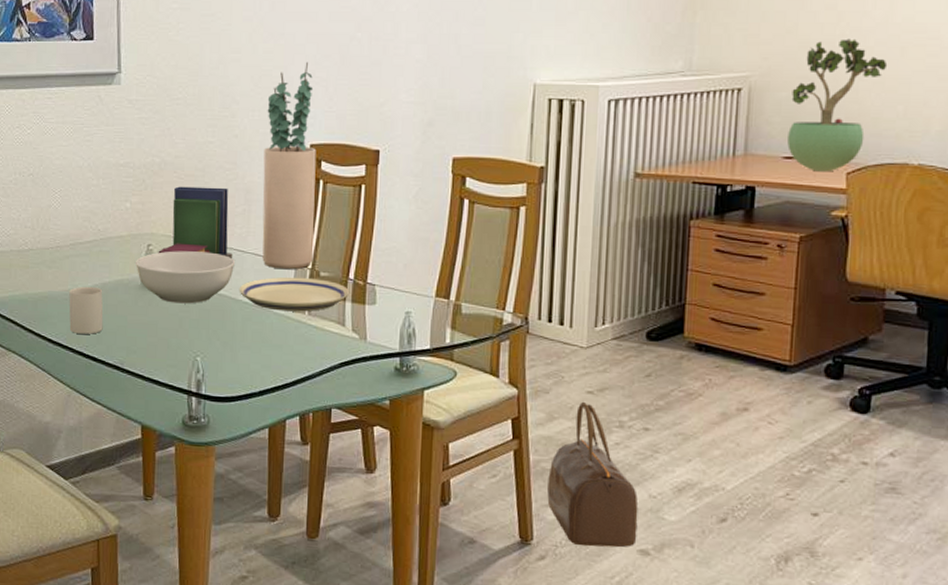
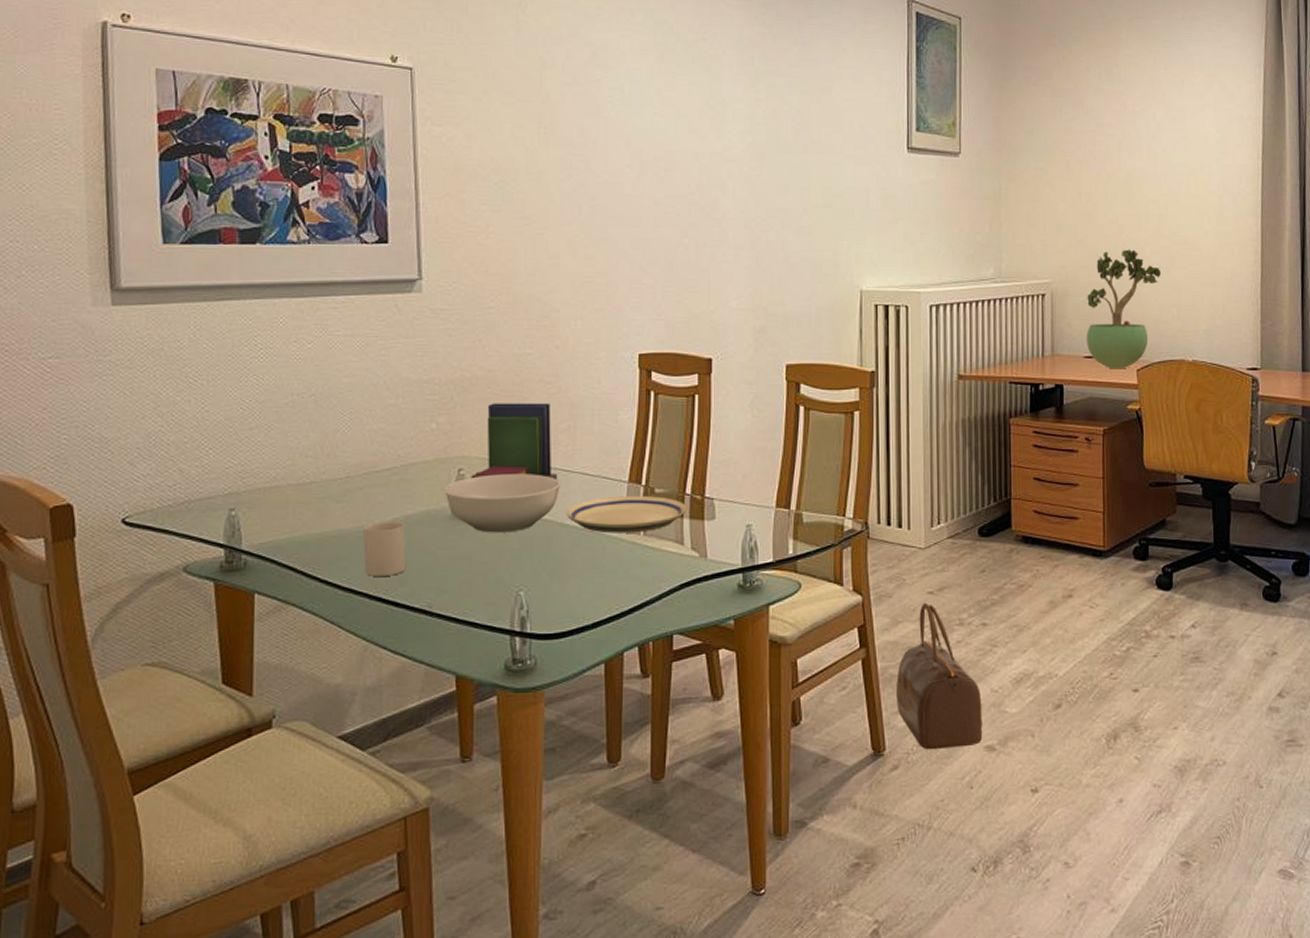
vase: present [262,61,317,270] -> none [589,268,647,488]

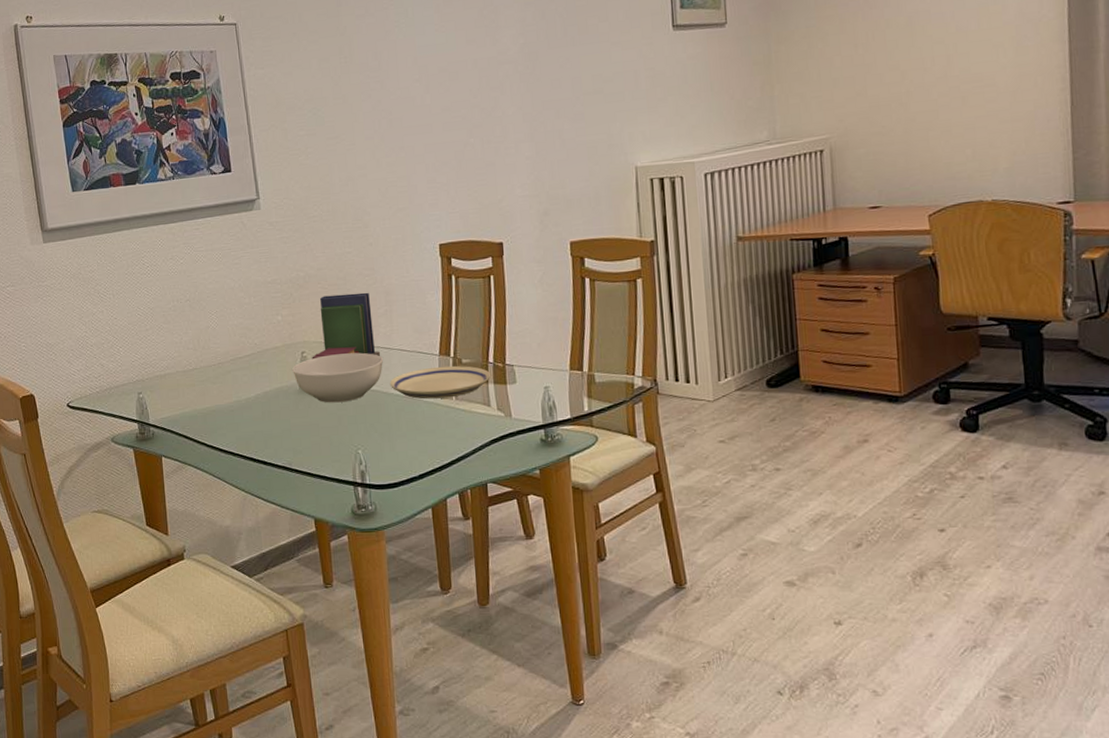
cup: present [363,520,406,576] -> none [234,396,269,441]
handbag: present [896,602,983,750] -> none [693,450,782,584]
potted plant: present [1087,249,1162,369] -> none [869,94,952,217]

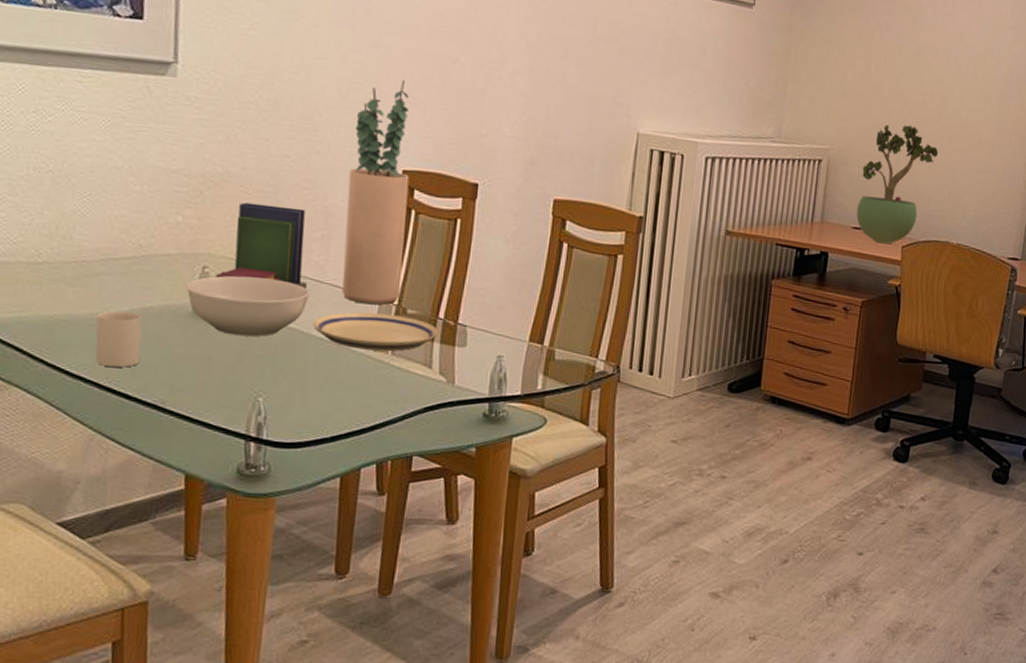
cup: none [234,396,269,441] -> present [95,310,142,368]
vase: none [395,169,454,361] -> present [342,79,410,305]
potted plant: none [869,94,952,217] -> present [856,124,939,244]

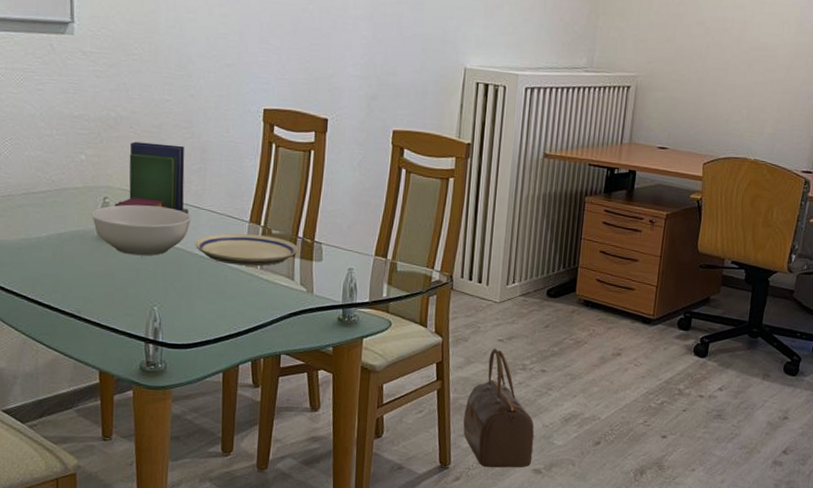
cup: present [95,310,142,368] -> none [22,236,59,283]
vase: present [342,79,410,305] -> none [217,28,270,227]
handbag: none [628,450,712,592] -> present [463,348,535,468]
potted plant: present [856,124,939,244] -> none [662,51,739,162]

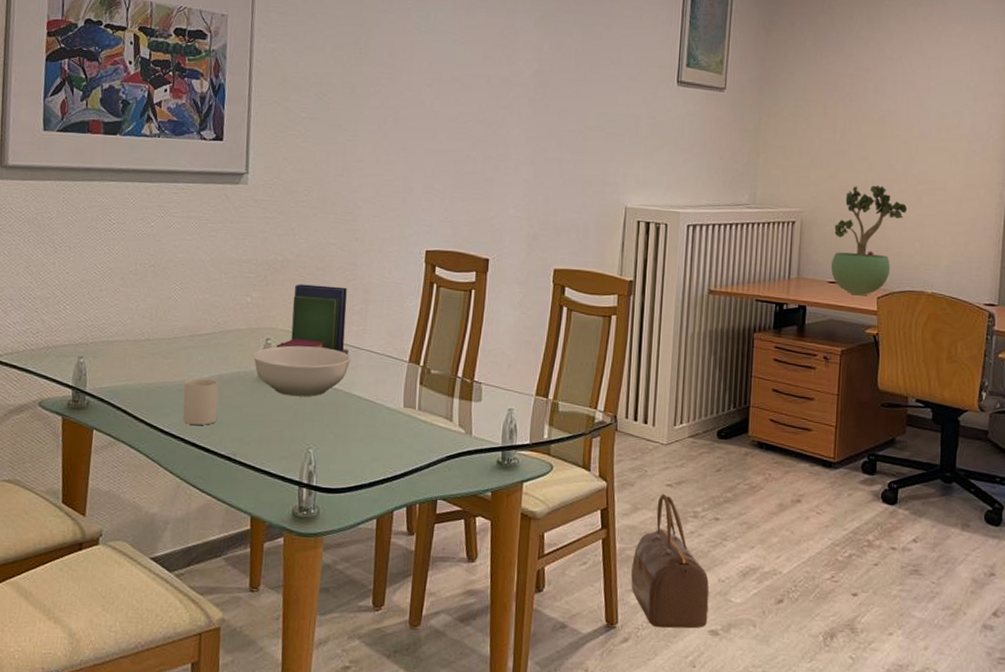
cup: none [22,236,59,283] -> present [182,377,219,425]
plate: present [194,233,298,267] -> none [353,373,457,407]
potted plant: none [662,51,739,162] -> present [831,185,908,296]

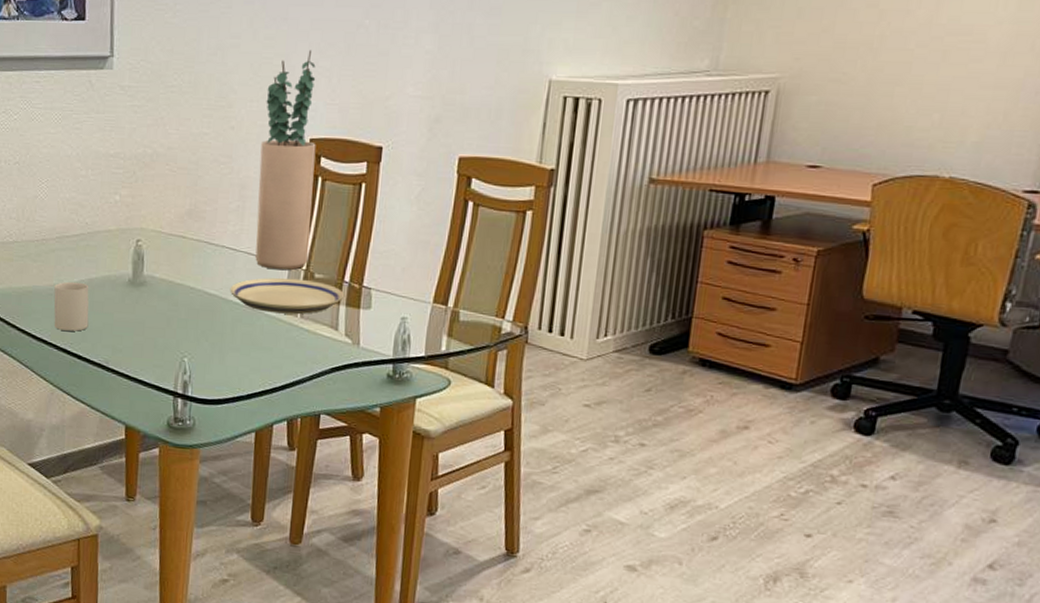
bowl: present [253,345,351,397] -> none [124,247,227,303]
book: present [276,284,348,355] -> none [147,179,224,258]
plate: none [353,373,457,407] -> present [229,277,344,315]
vase: none [377,174,432,367] -> present [255,49,316,270]
handbag: present [631,493,710,629] -> none [536,414,629,563]
potted plant: present [831,185,908,296] -> none [813,40,927,183]

